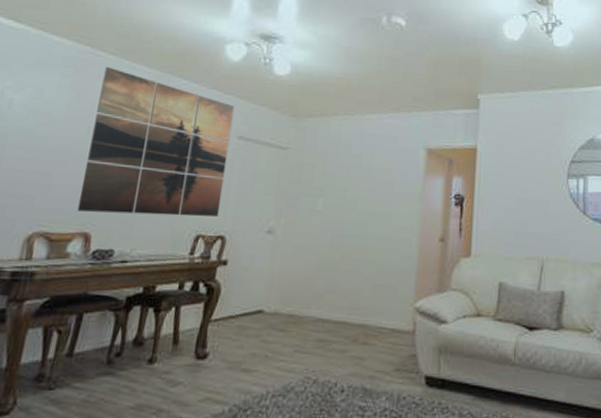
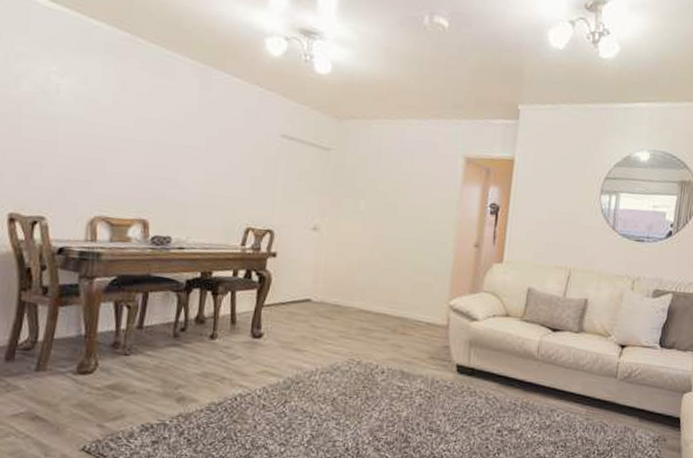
wall art: present [76,66,235,217] -> none [133,55,277,212]

